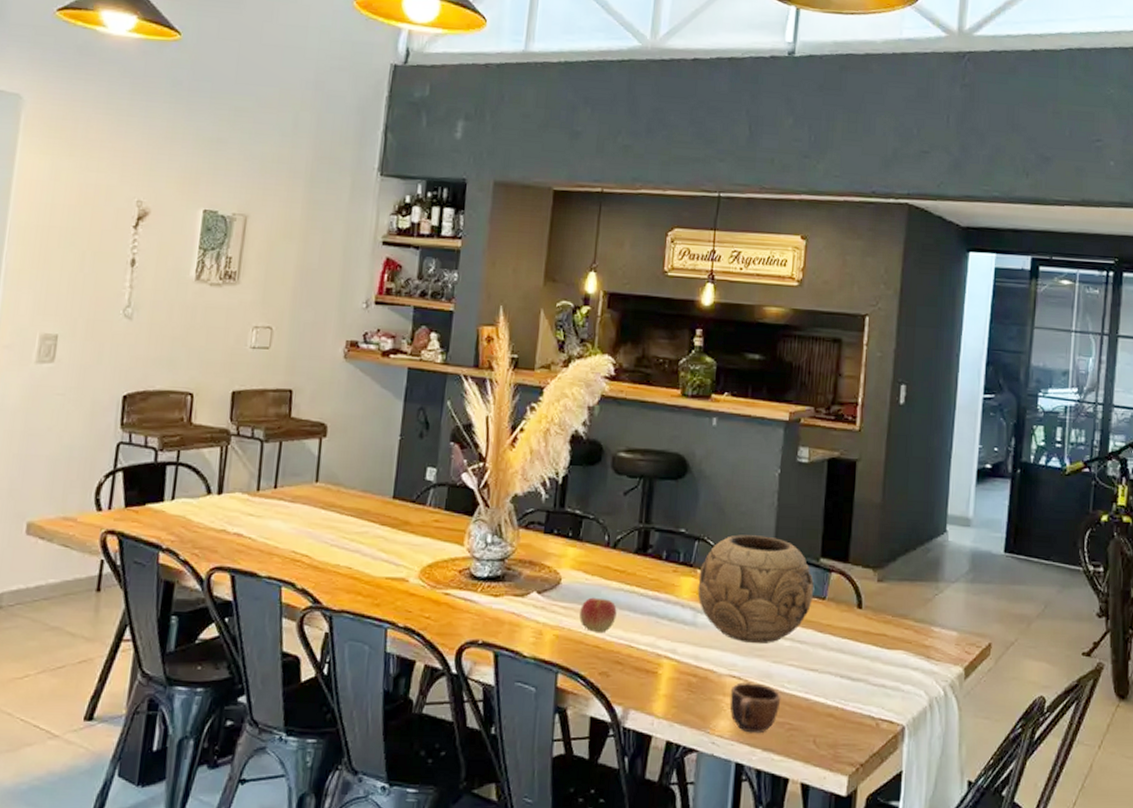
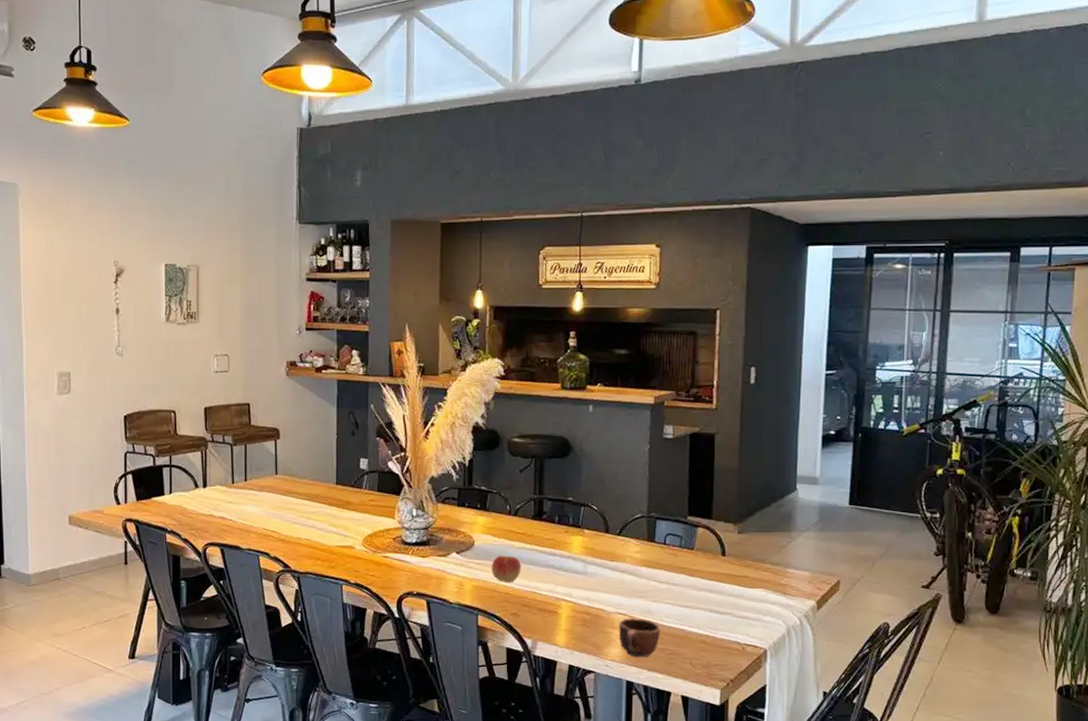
decorative bowl: present [697,534,814,643] -> none [586,500,683,587]

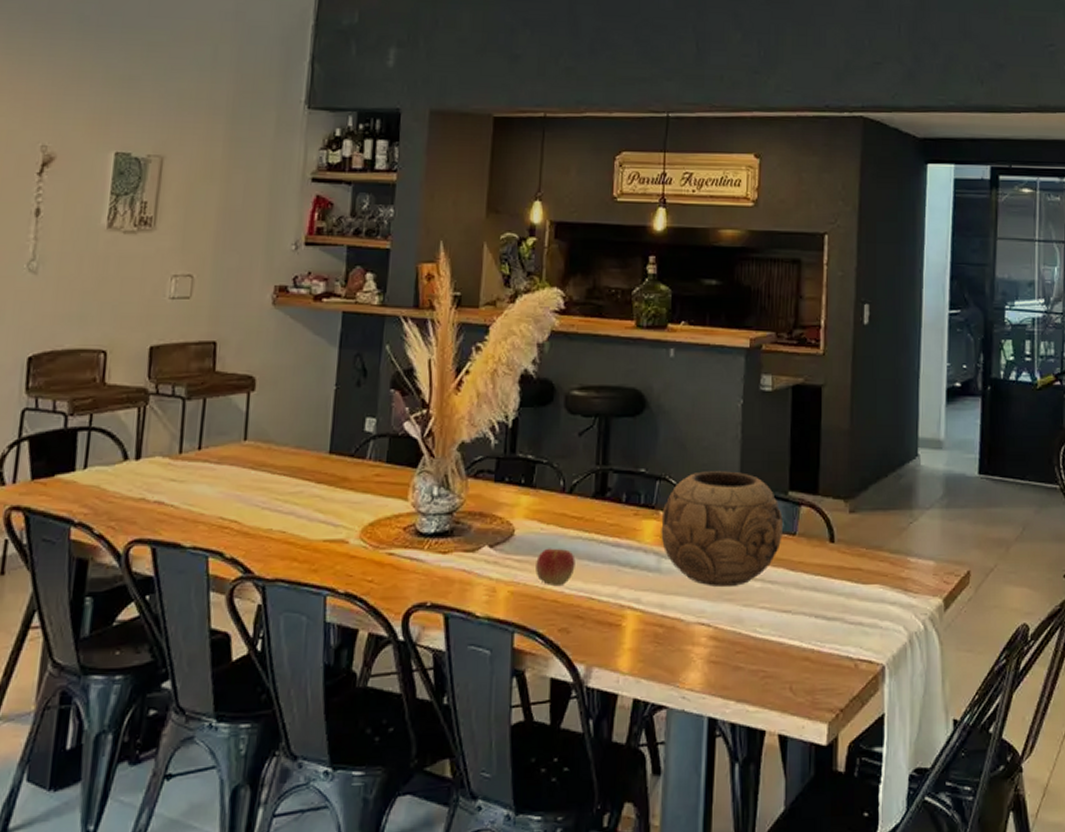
decorative bowl: none [586,500,683,587] -> present [661,471,783,586]
mug: present [618,618,661,658] -> none [699,629,754,684]

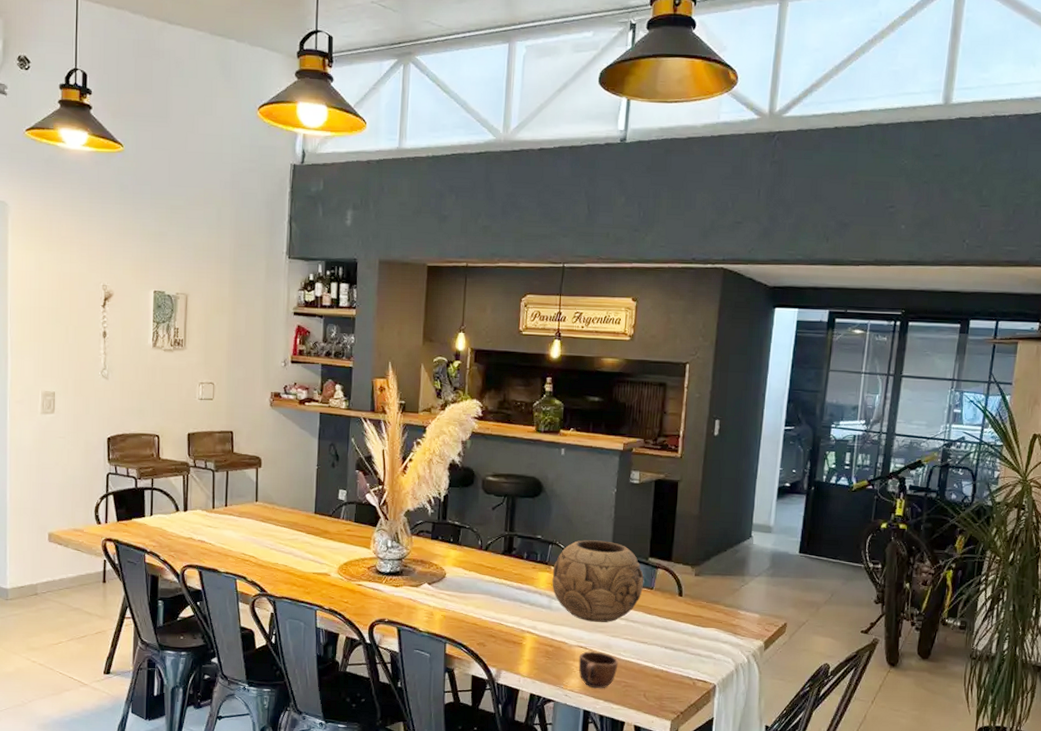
apple: present [536,548,575,587] -> none [461,587,490,614]
mug: none [699,629,754,684] -> present [578,651,618,689]

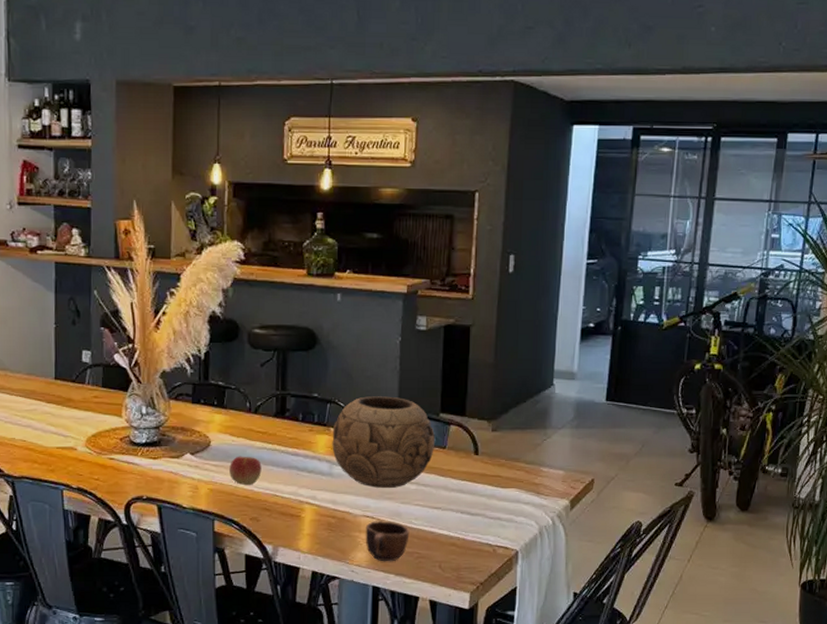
apple: none [461,587,490,614] -> present [230,456,262,486]

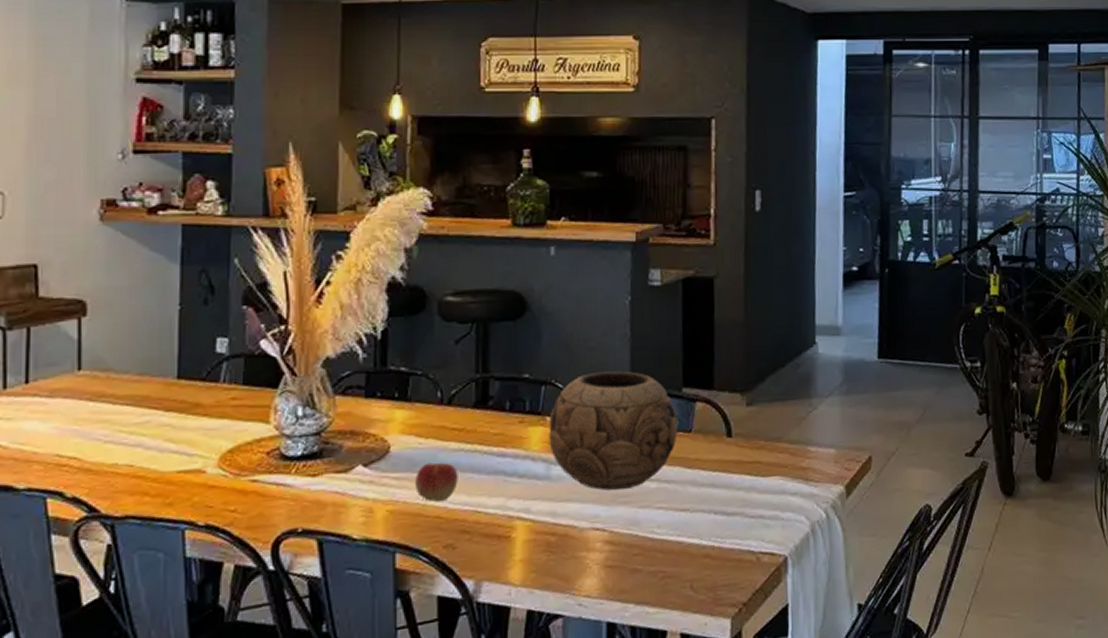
mug: present [365,521,410,562] -> none [594,532,652,588]

